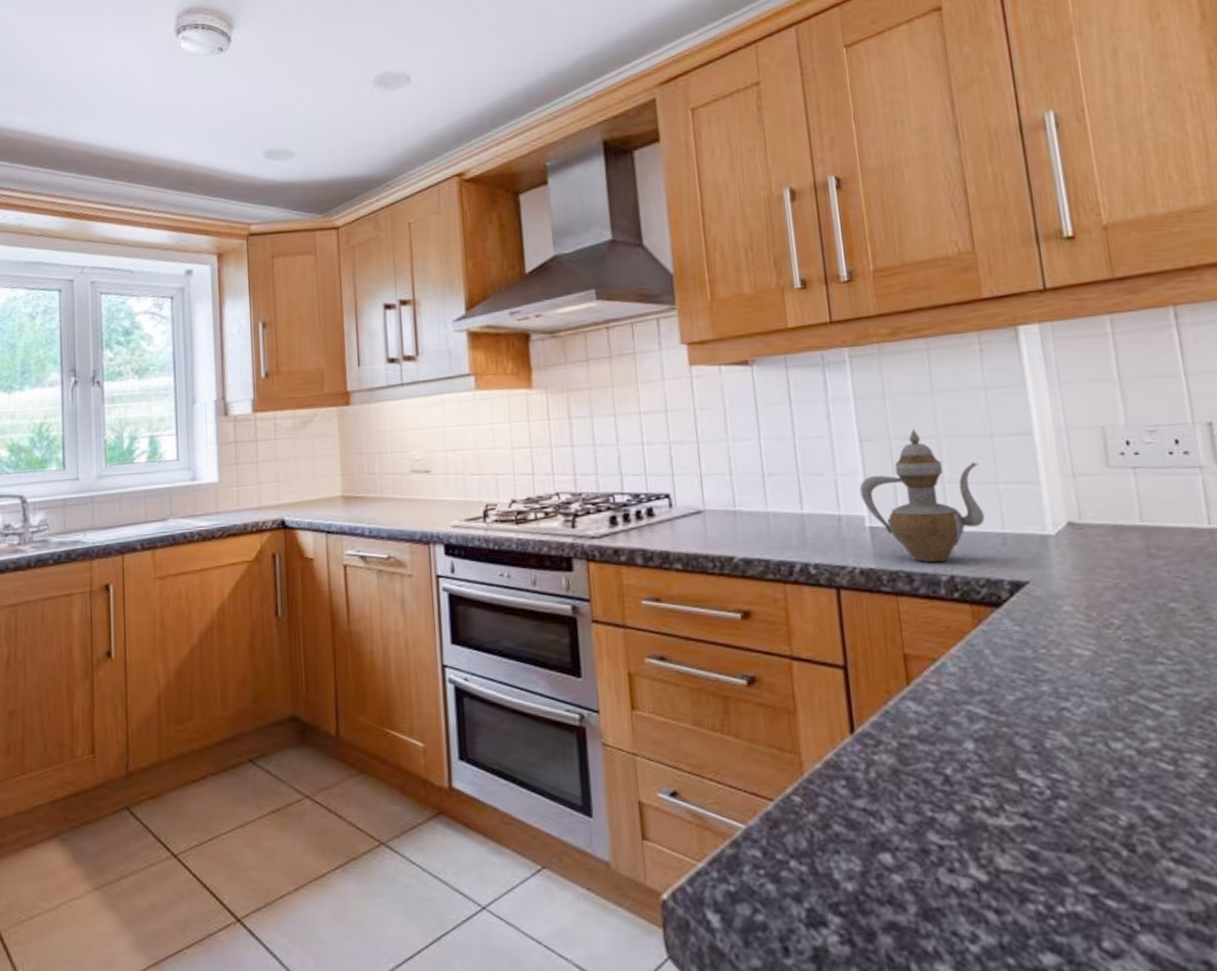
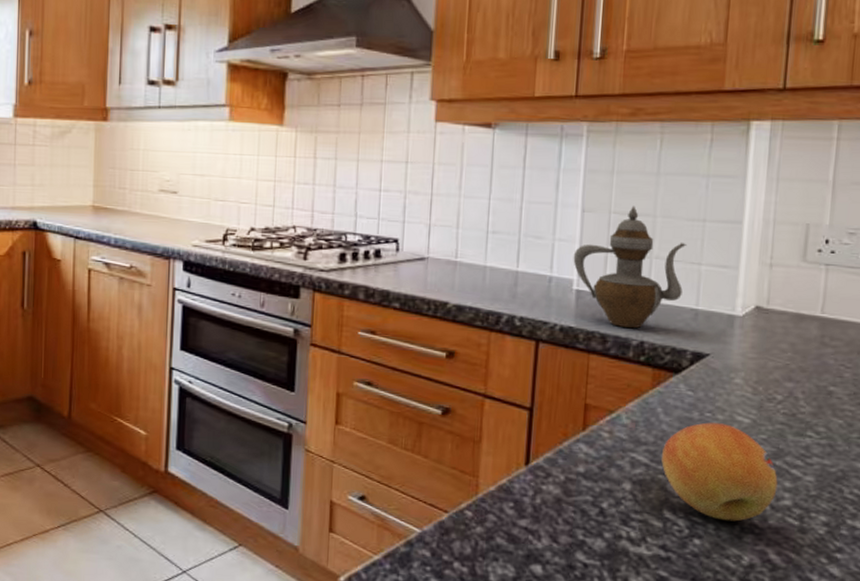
fruit: none [1000,659,1140,775] -> present [661,422,778,522]

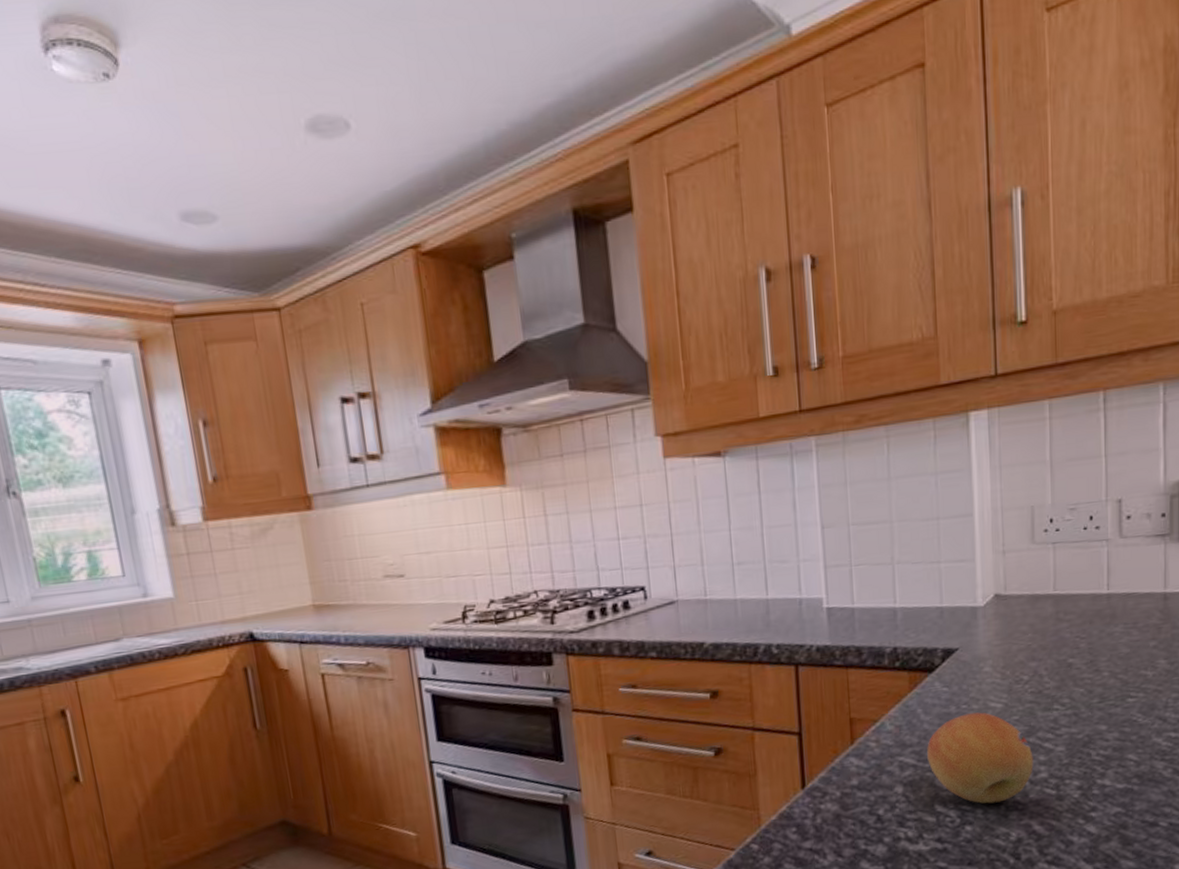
teapot: present [573,205,688,329] -> none [819,514,926,638]

